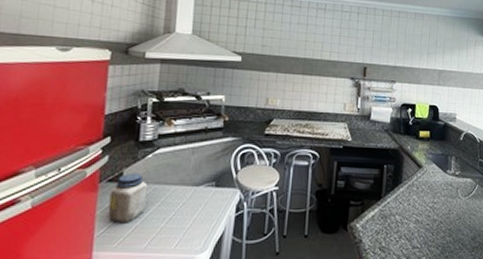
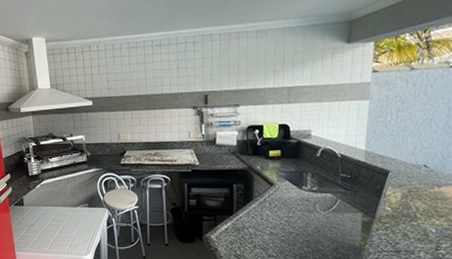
jar: present [108,173,148,224] -> none [18,198,43,234]

